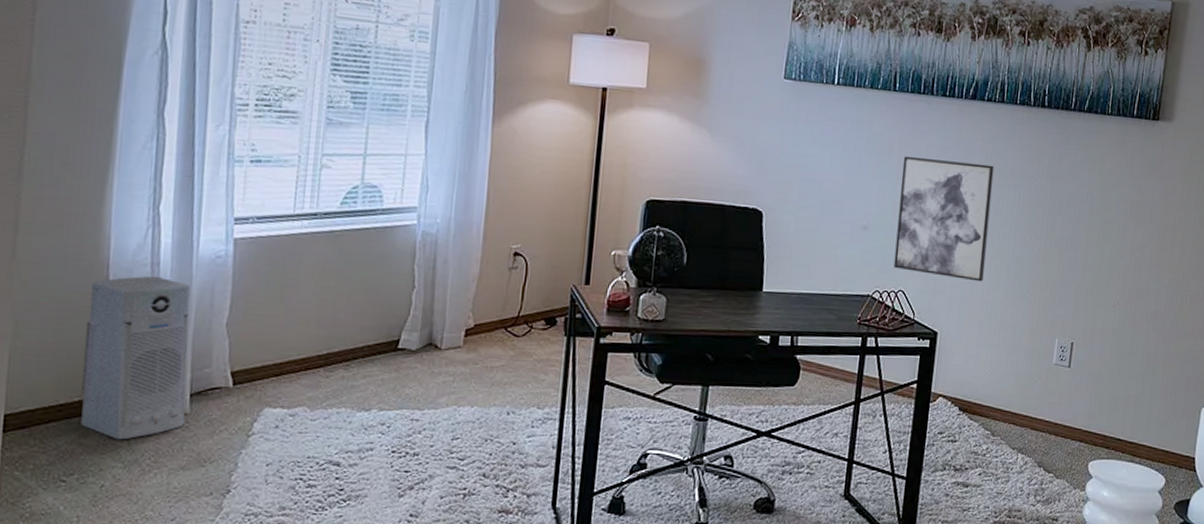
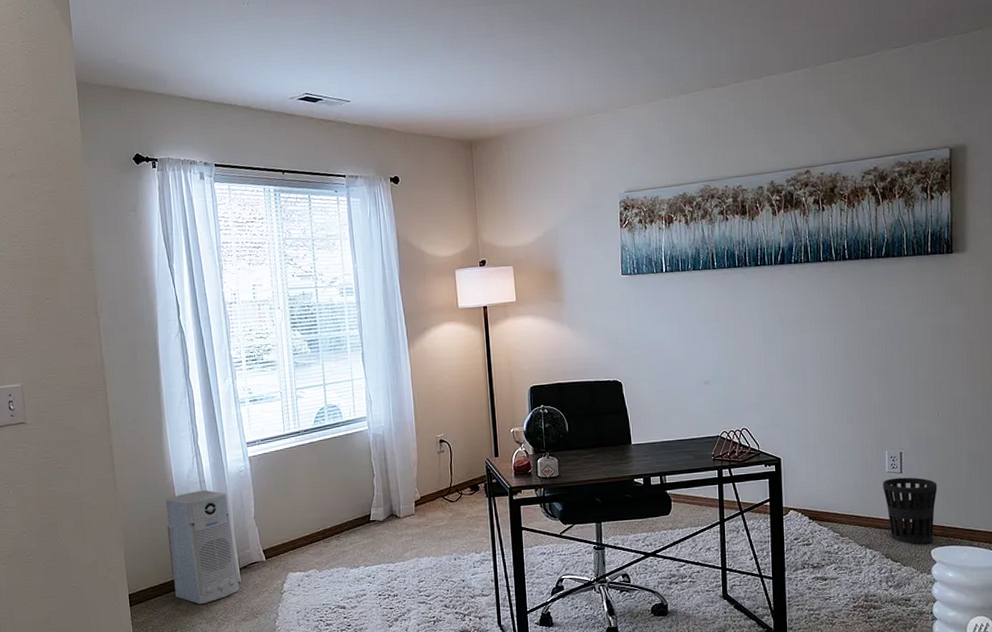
wall art: present [893,156,995,282] -> none [730,315,813,413]
wastebasket: none [1046,372,1106,455] -> present [883,477,938,545]

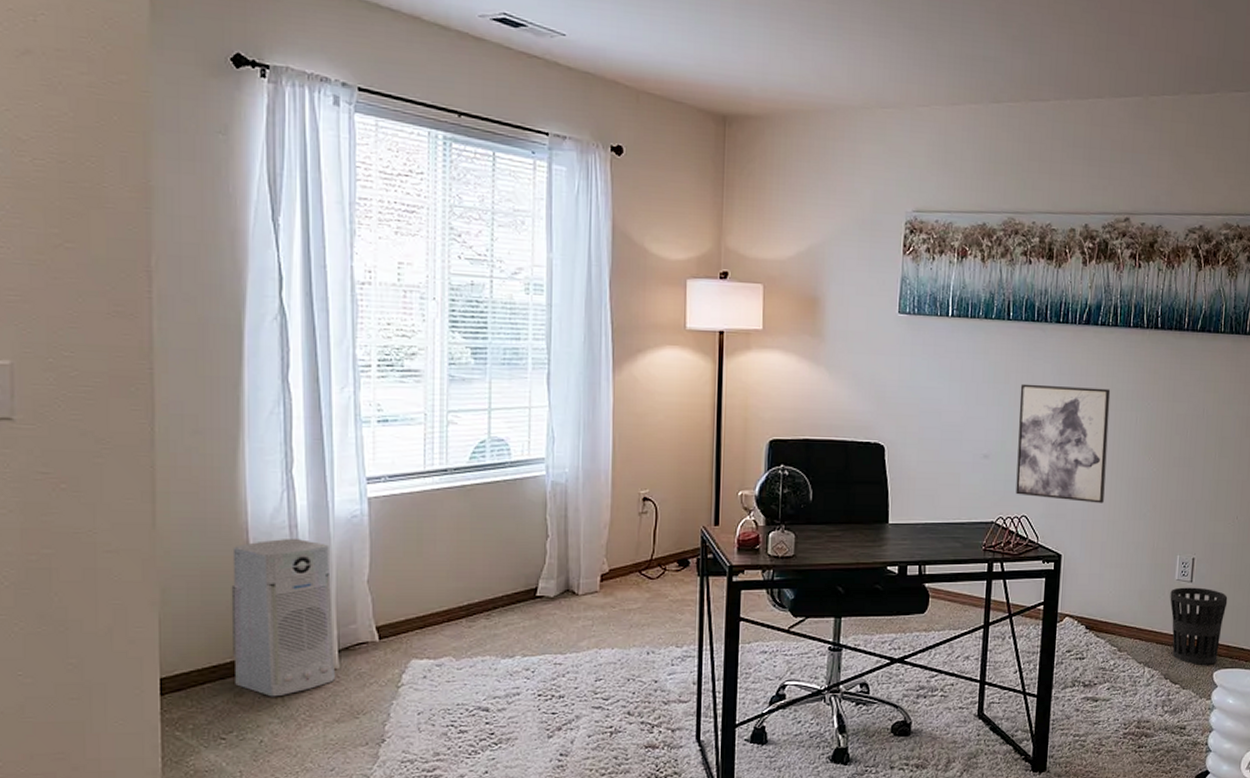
wall art: none [730,315,813,413] -> present [1016,383,1111,504]

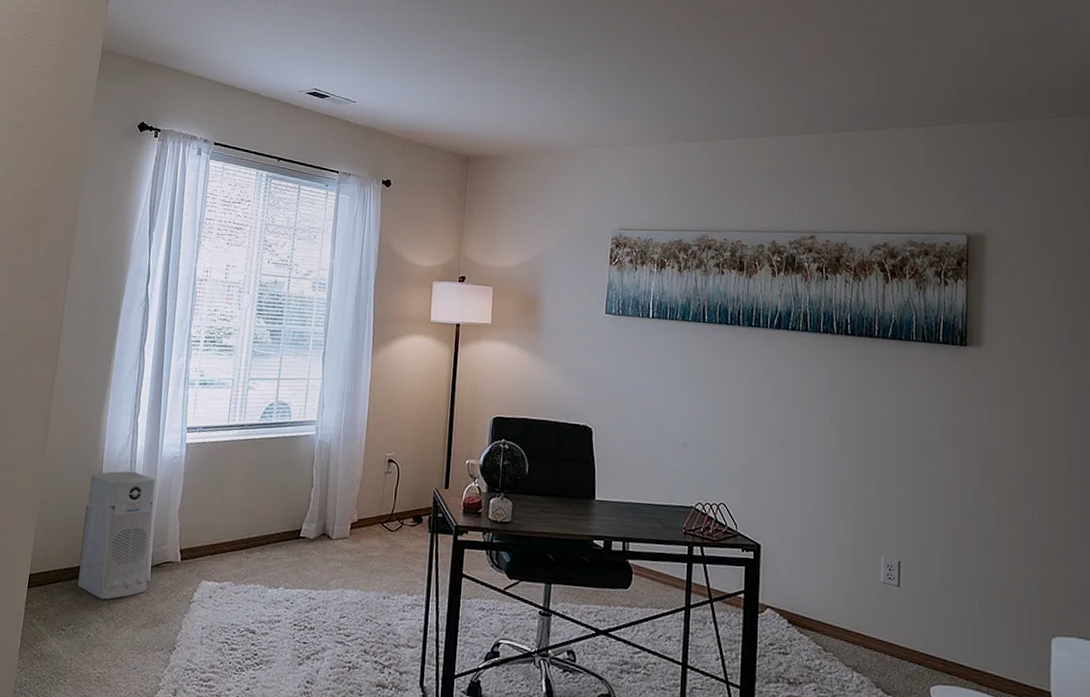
wall art: present [1016,383,1111,504] -> none [714,379,804,498]
wastebasket: present [1170,587,1228,665] -> none [876,590,941,679]

